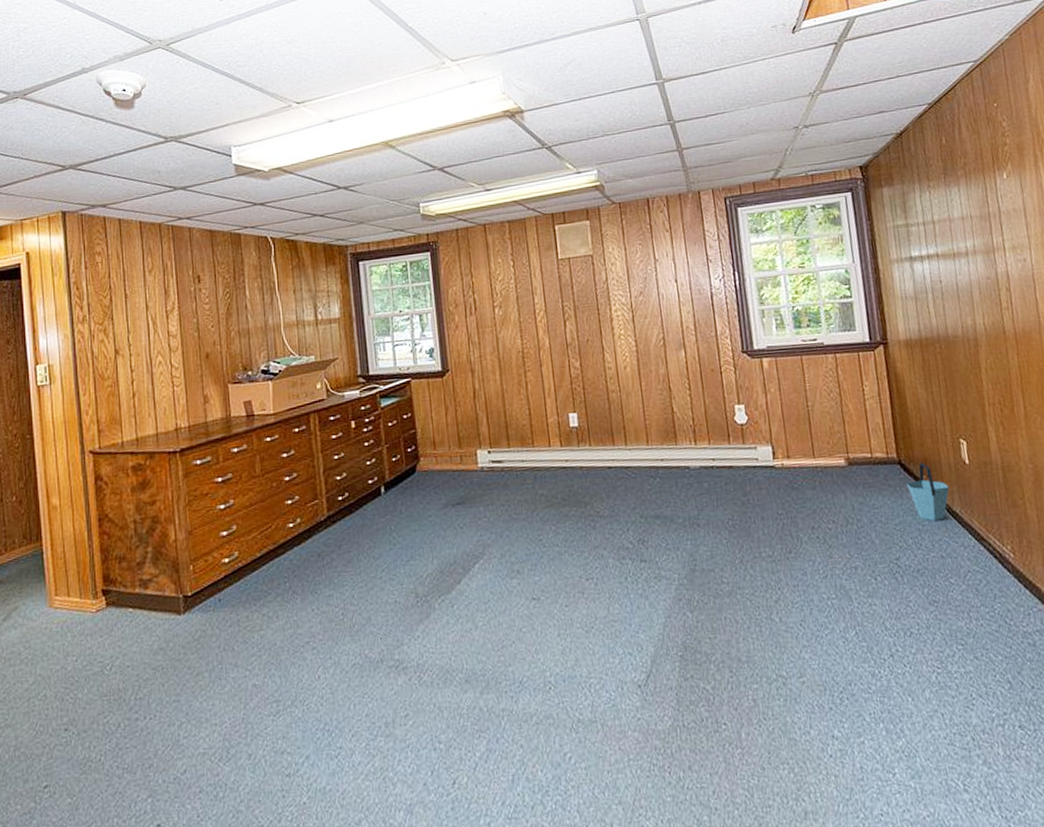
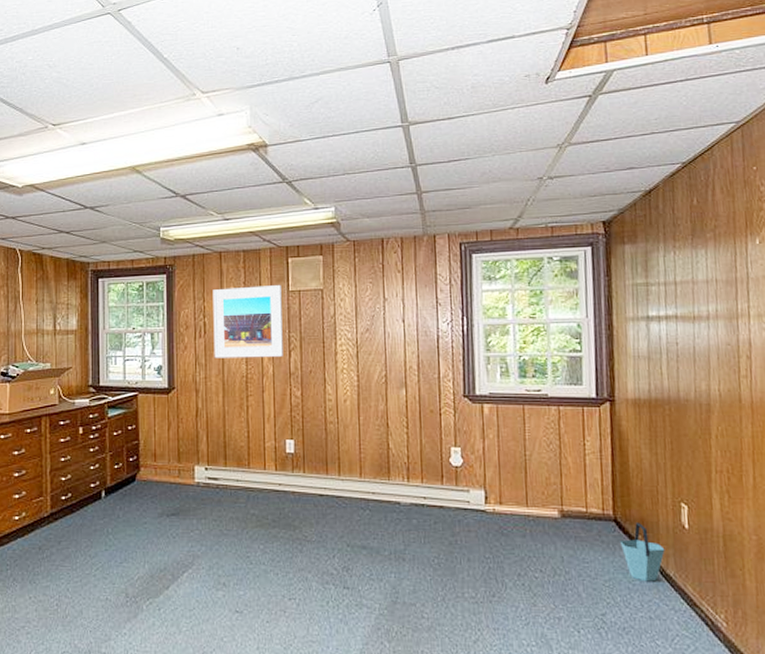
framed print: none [480,253,558,335] -> present [213,284,283,358]

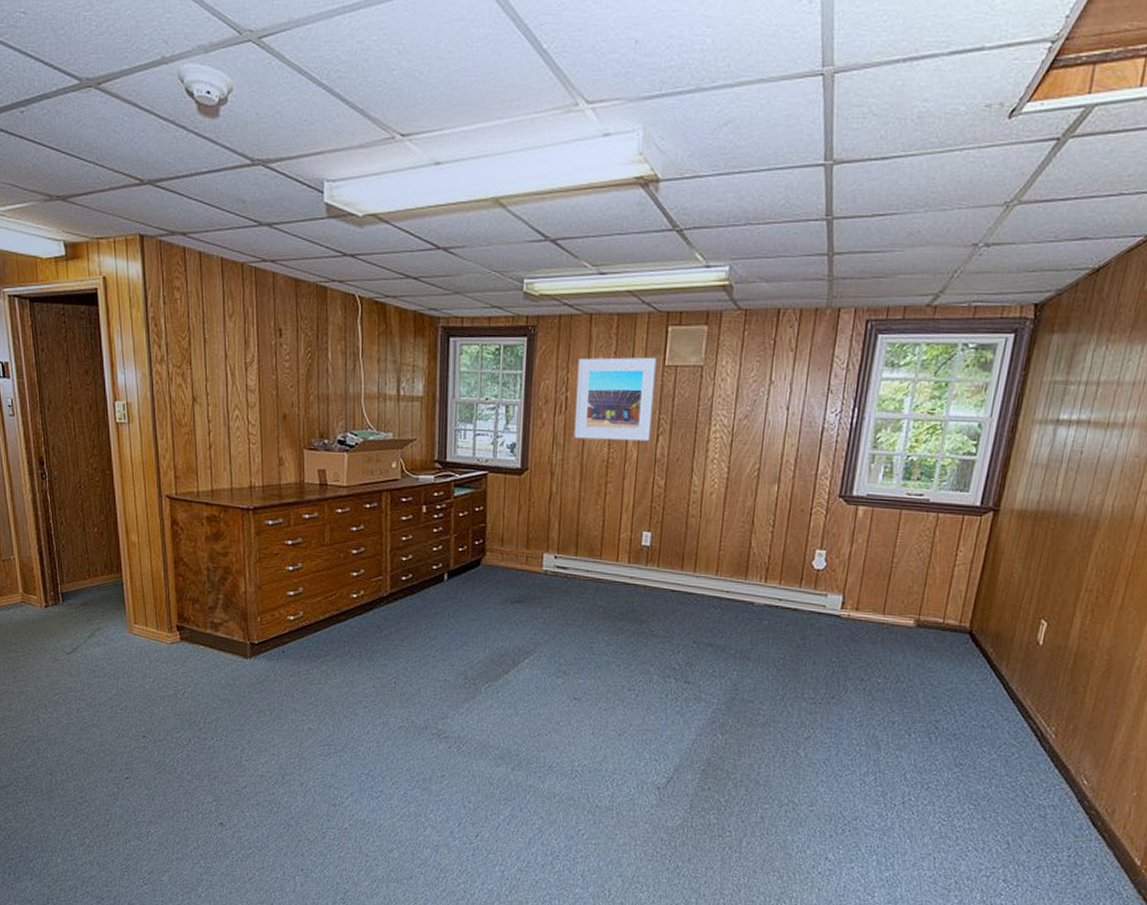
bucket: present [619,523,665,582] -> none [969,636,1014,694]

